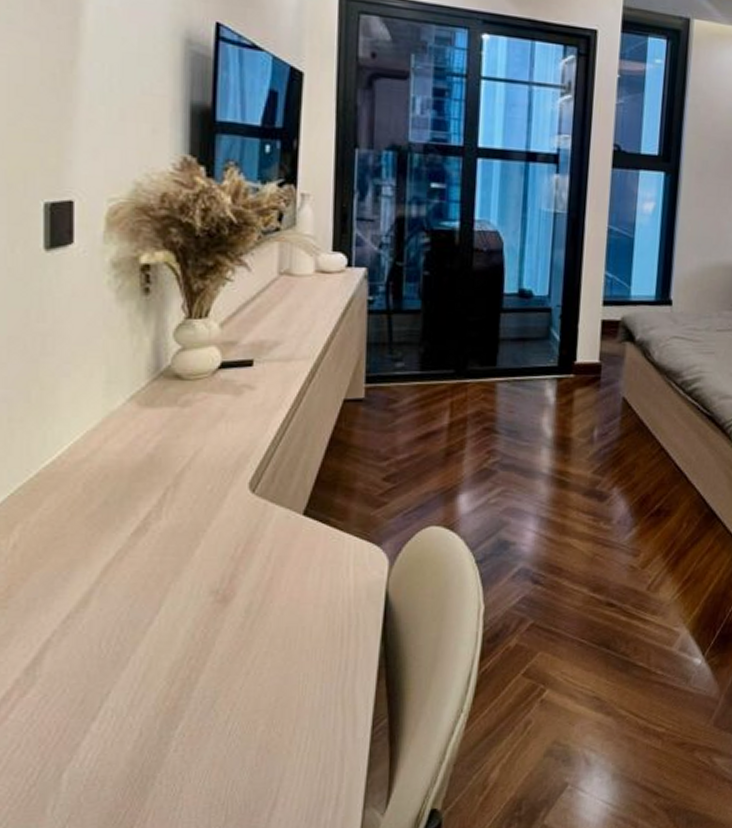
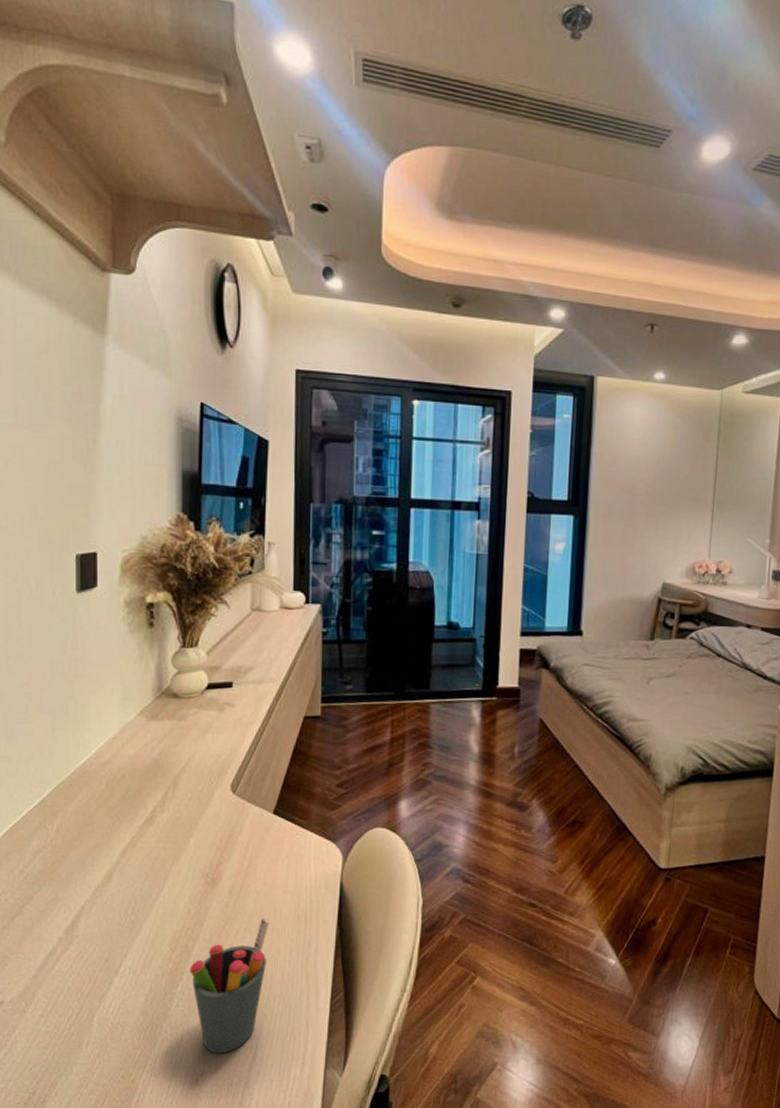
pen holder: none [193,637,297,804] -> present [190,916,269,1053]

